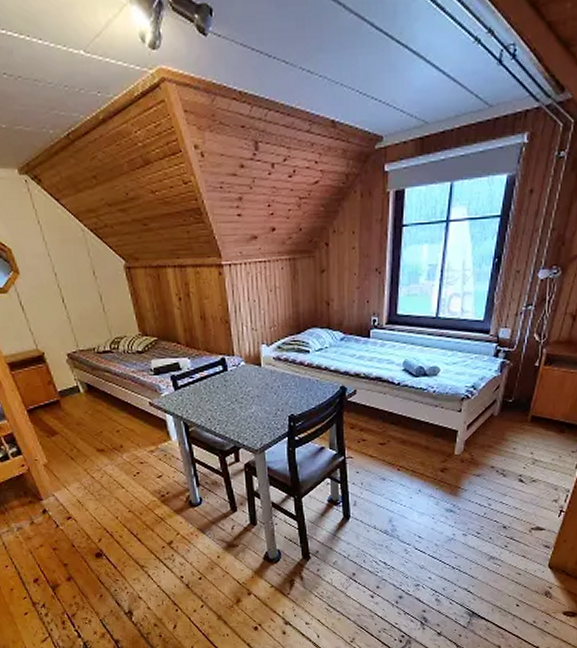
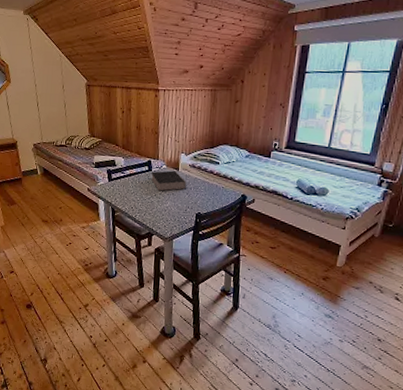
book: none [226,367,273,394] -> present [150,170,186,191]

